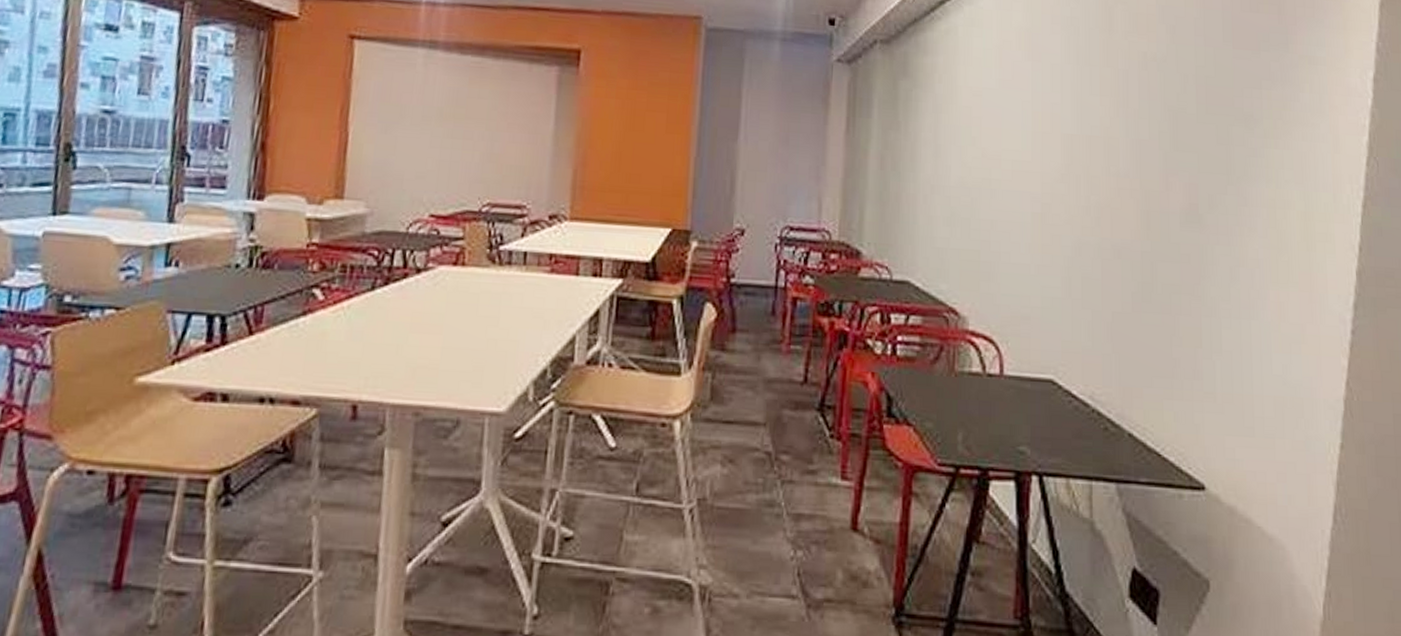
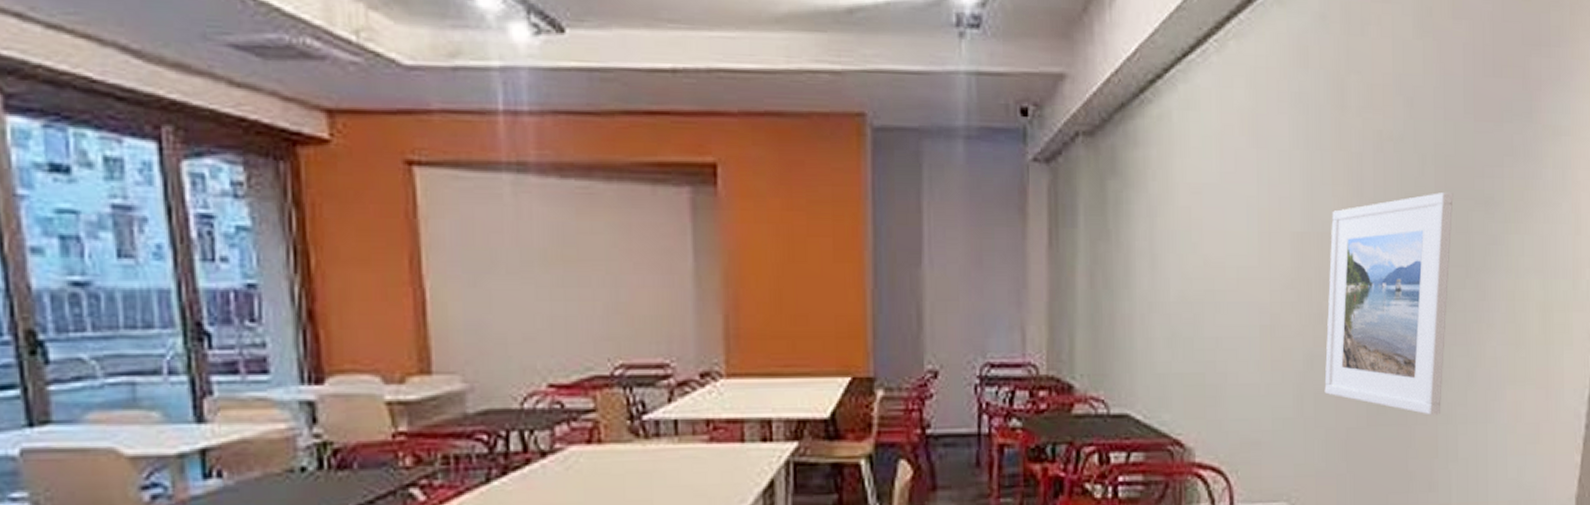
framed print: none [1091,107,1214,308] -> present [1324,191,1454,415]

